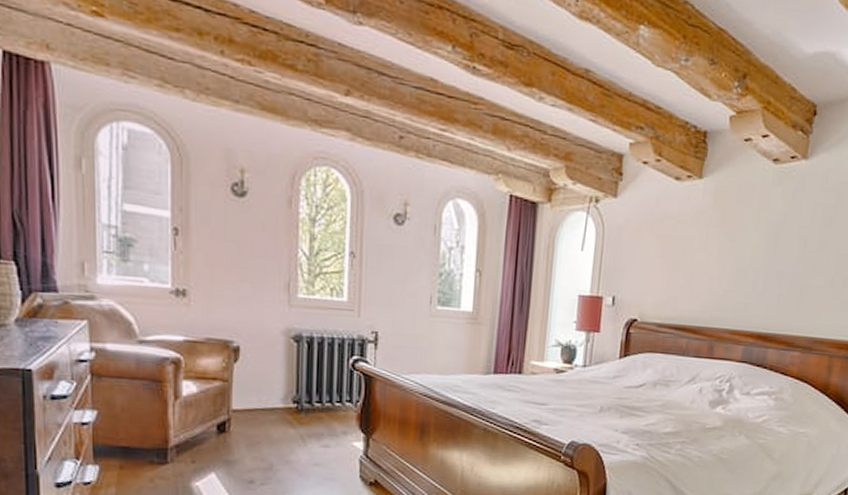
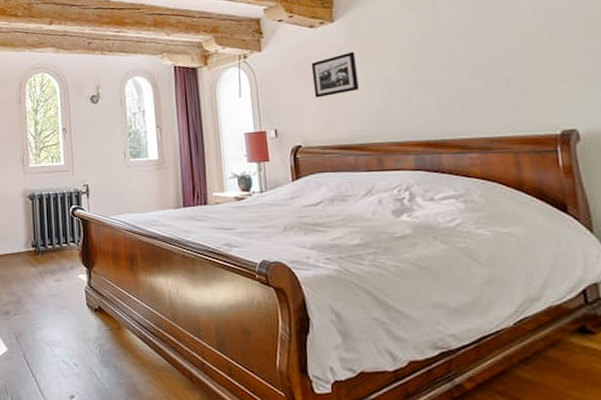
picture frame: none [663,218,715,267] -> present [311,51,359,98]

